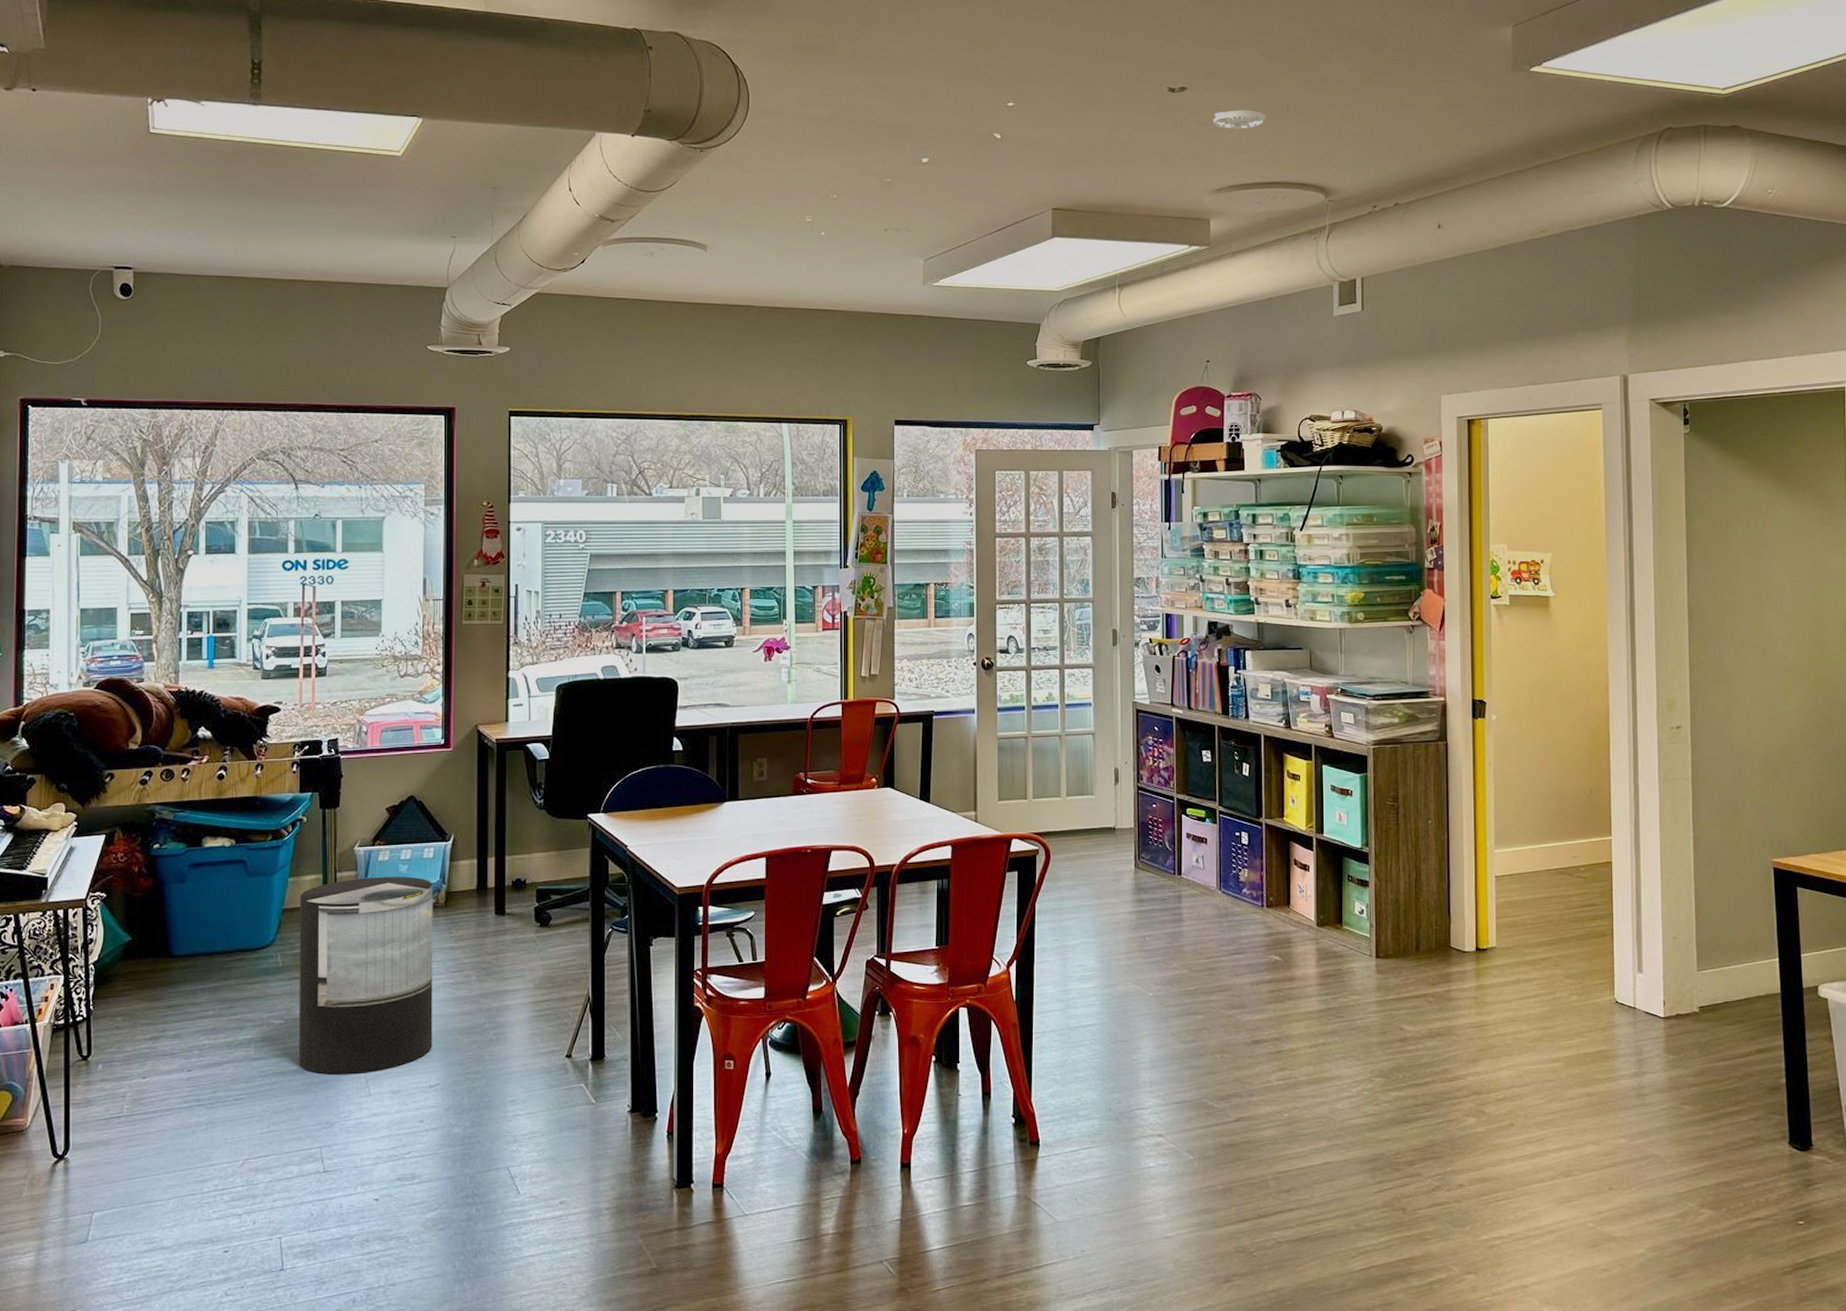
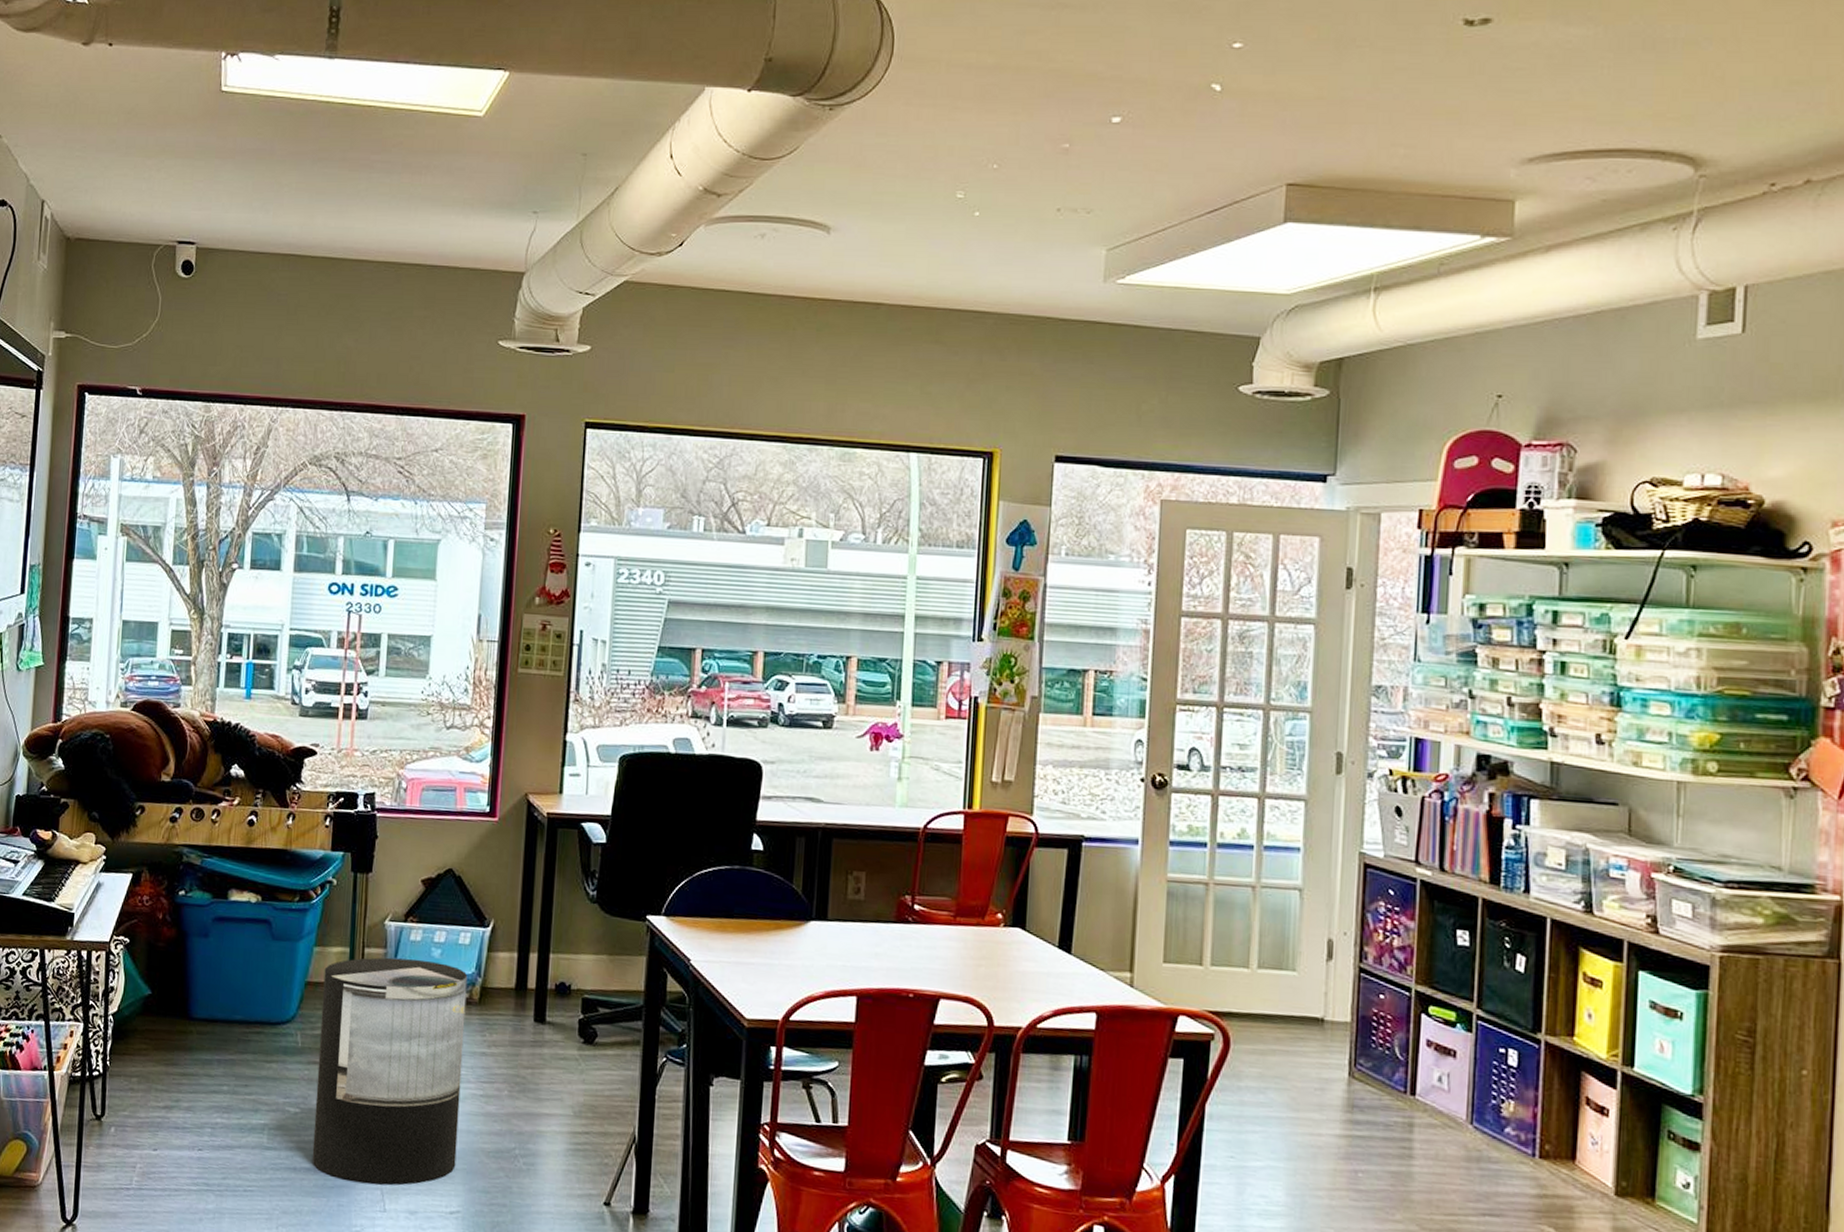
smoke detector: present [1213,110,1266,130] -> none [1528,49,1610,77]

